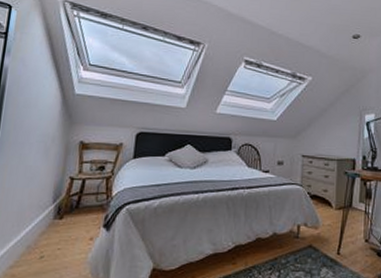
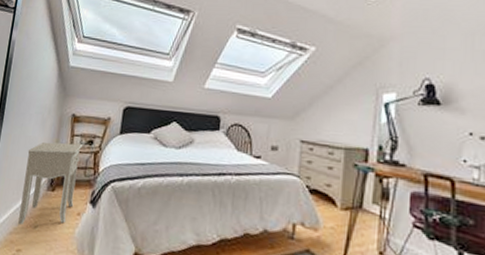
nightstand: none [20,170,94,258] -> present [18,142,83,226]

